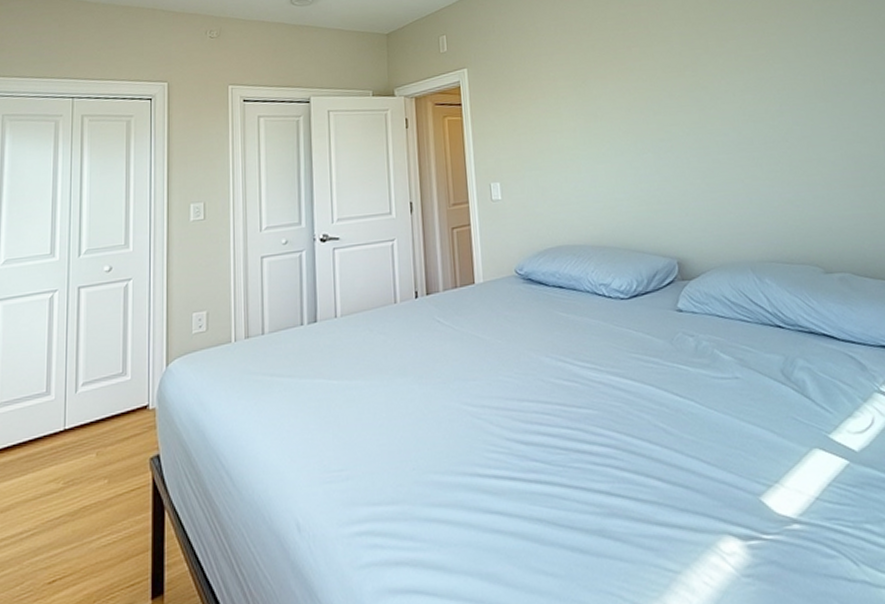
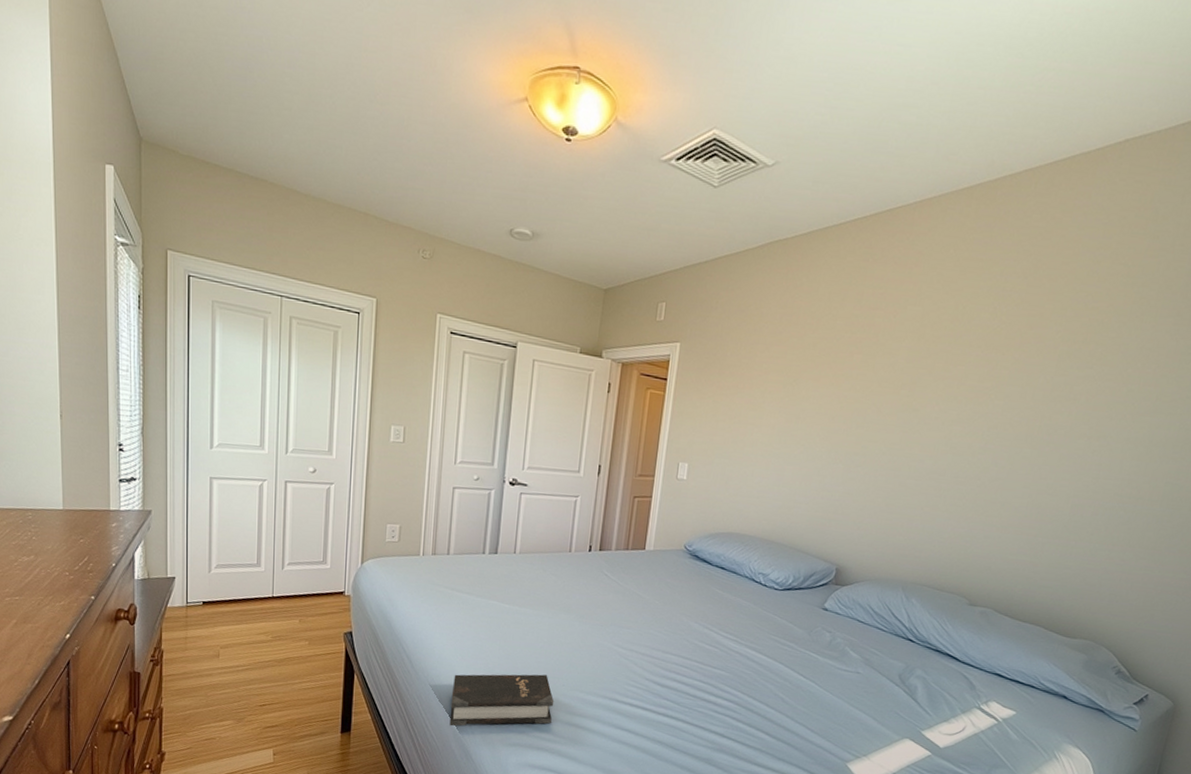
hardback book: none [283,460,407,557] -> present [449,674,554,727]

